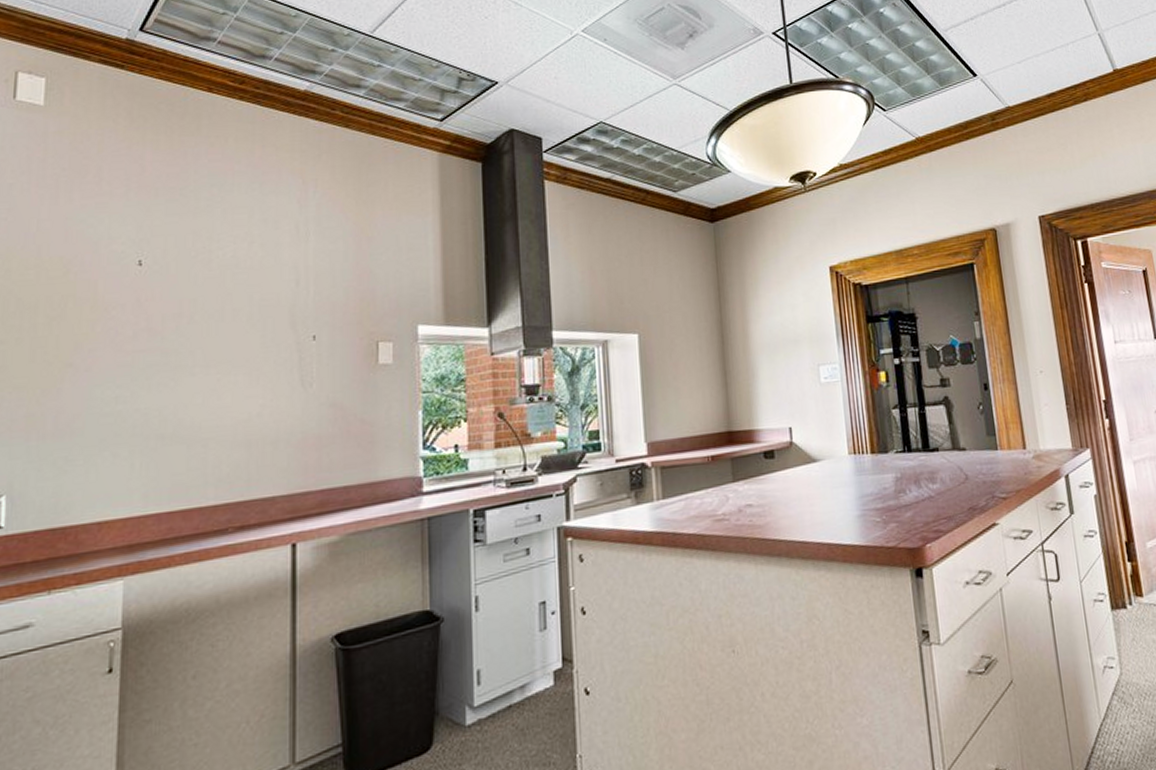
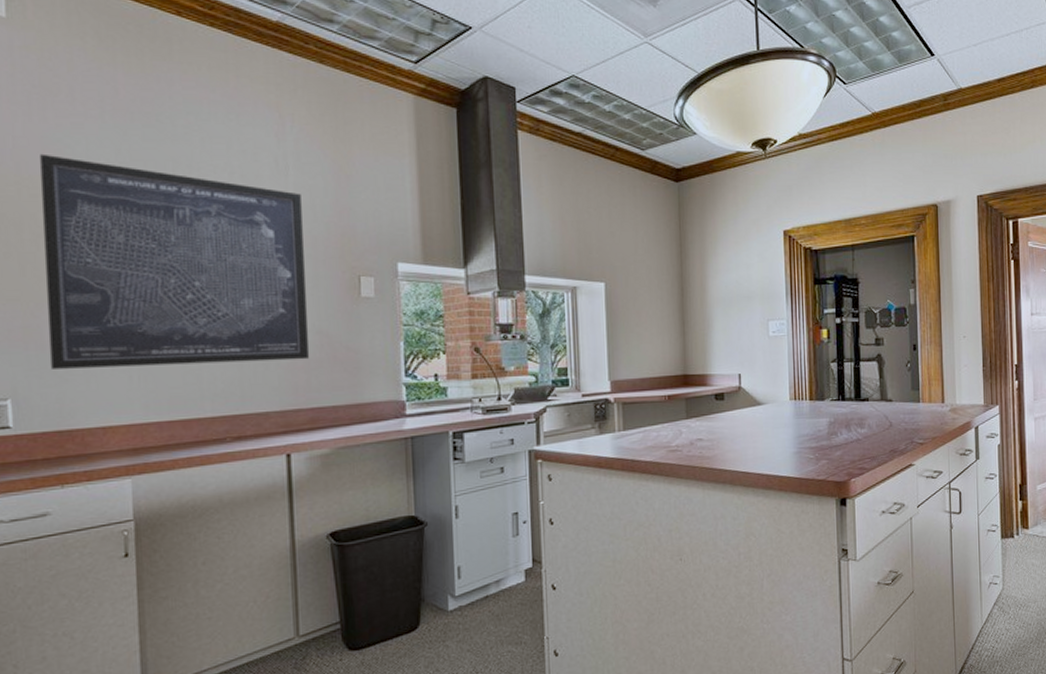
wall art: none [49,235,322,461] -> present [39,153,310,369]

